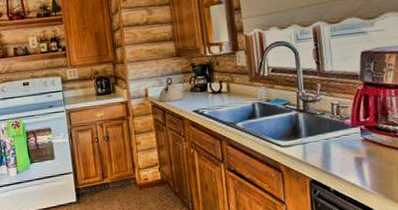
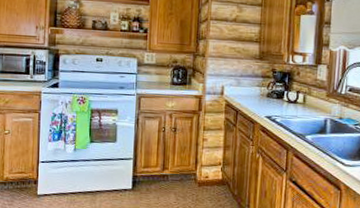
kettle: present [158,77,184,102] -> none [234,79,259,104]

